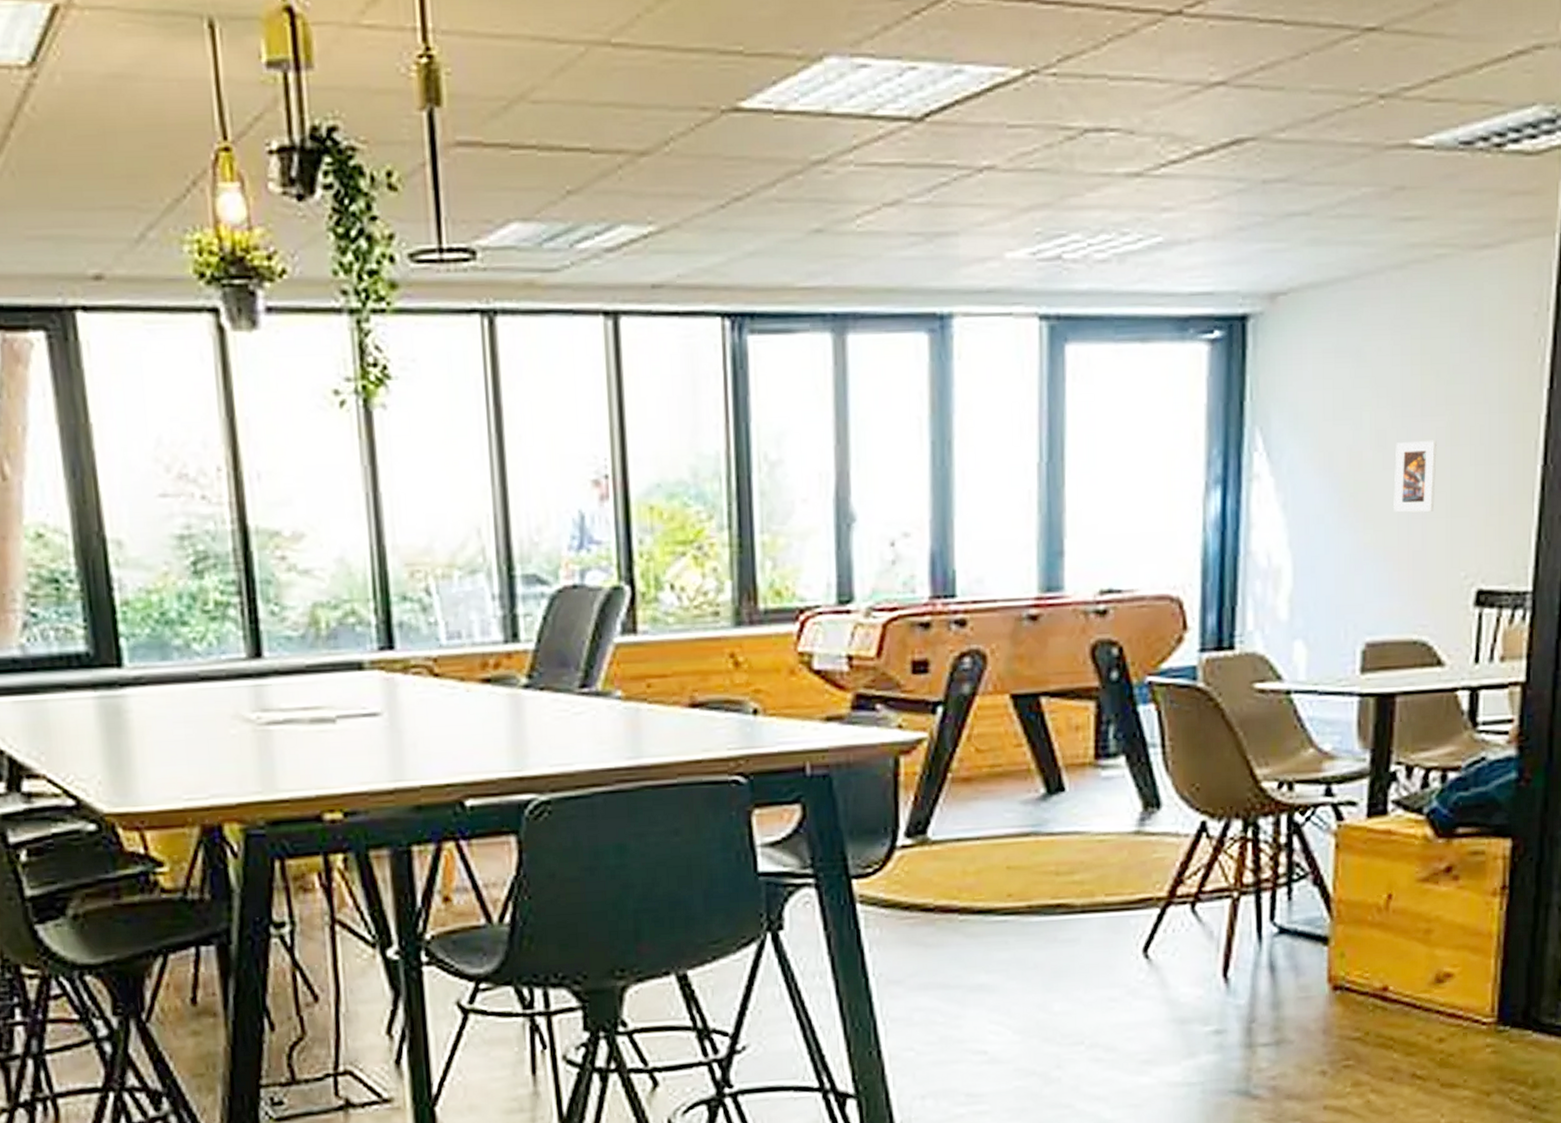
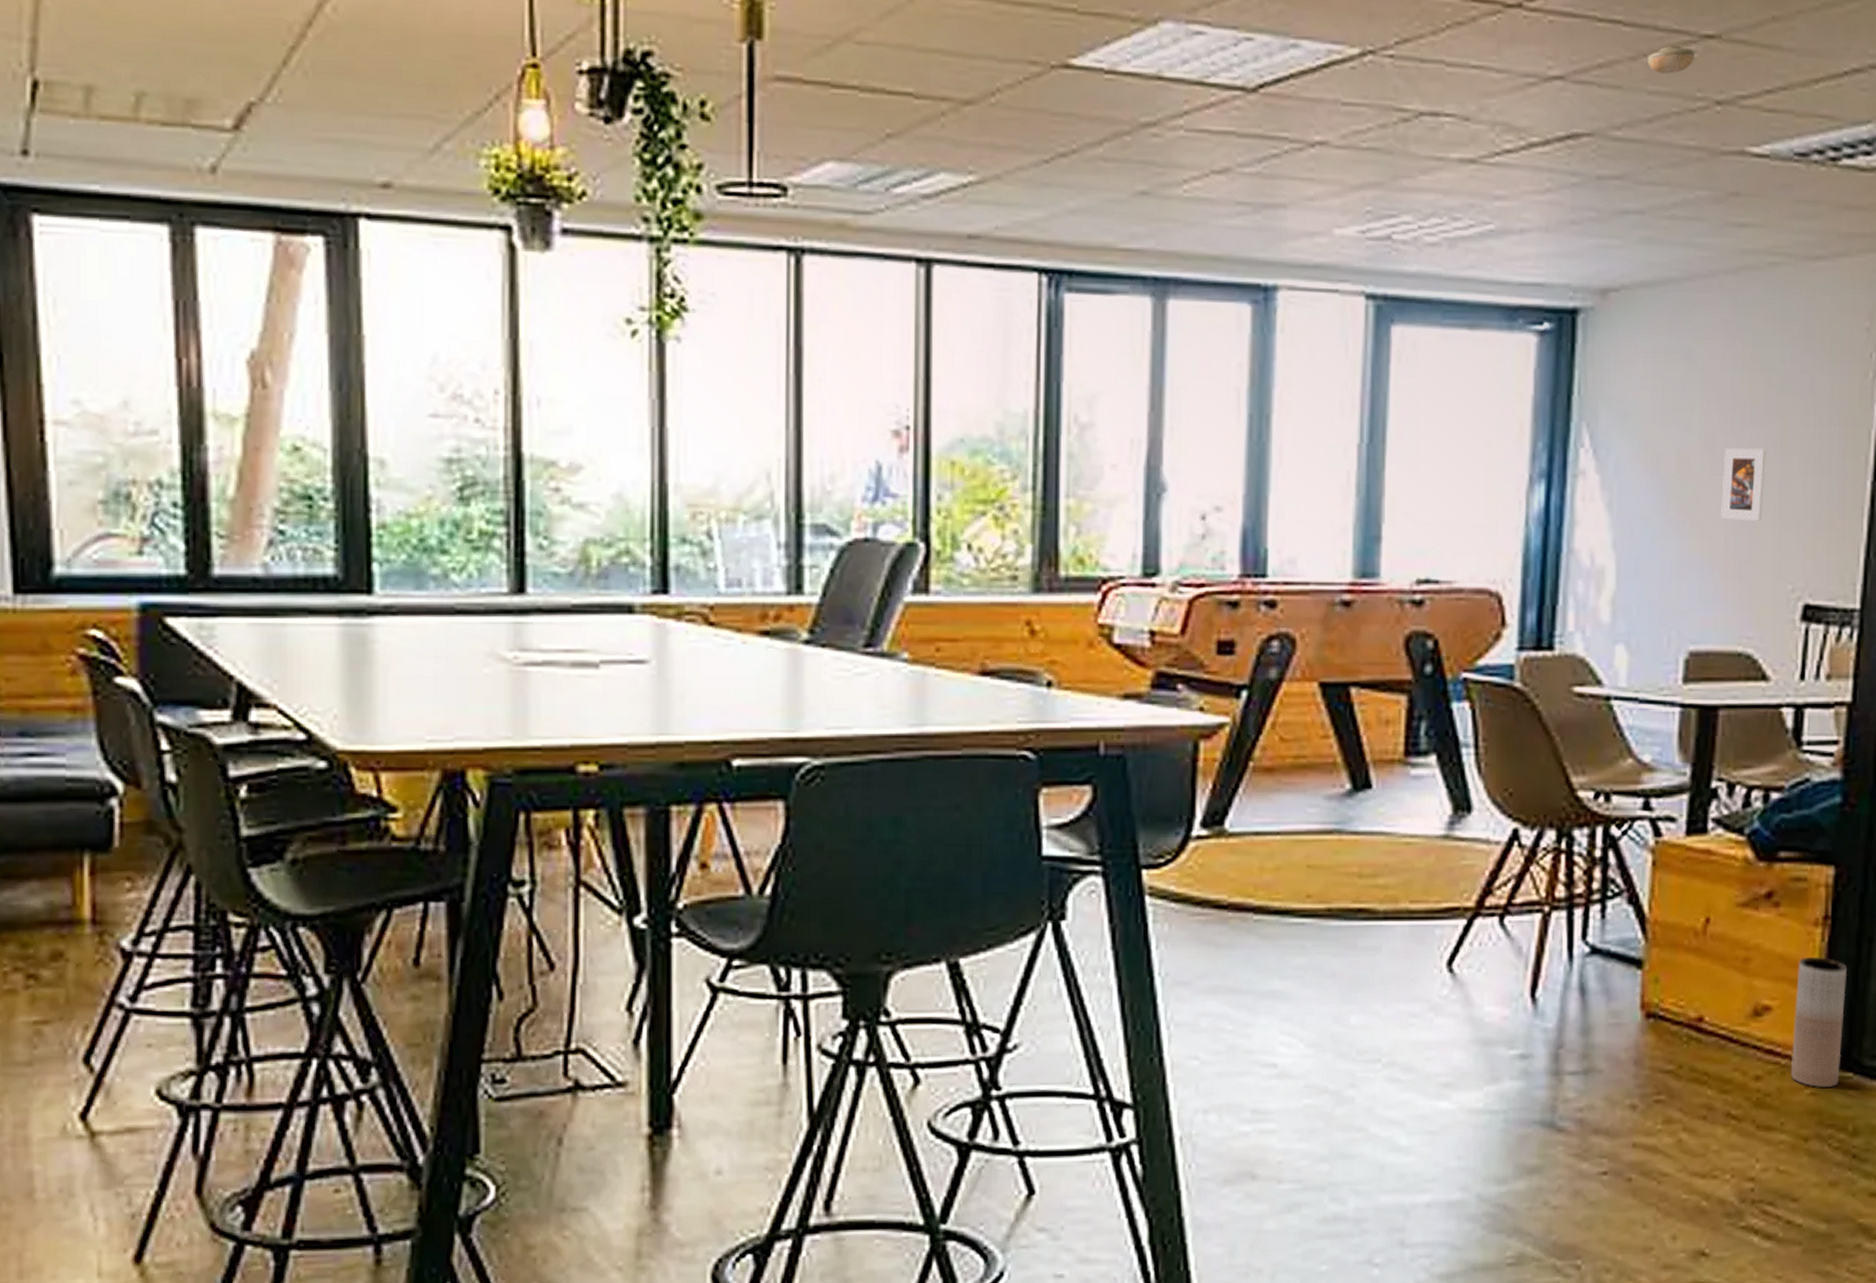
smoke detector: none [1309,41,1357,71] -> present [1647,45,1695,74]
vase: none [1473,924,1524,1046] -> present [1791,957,1847,1088]

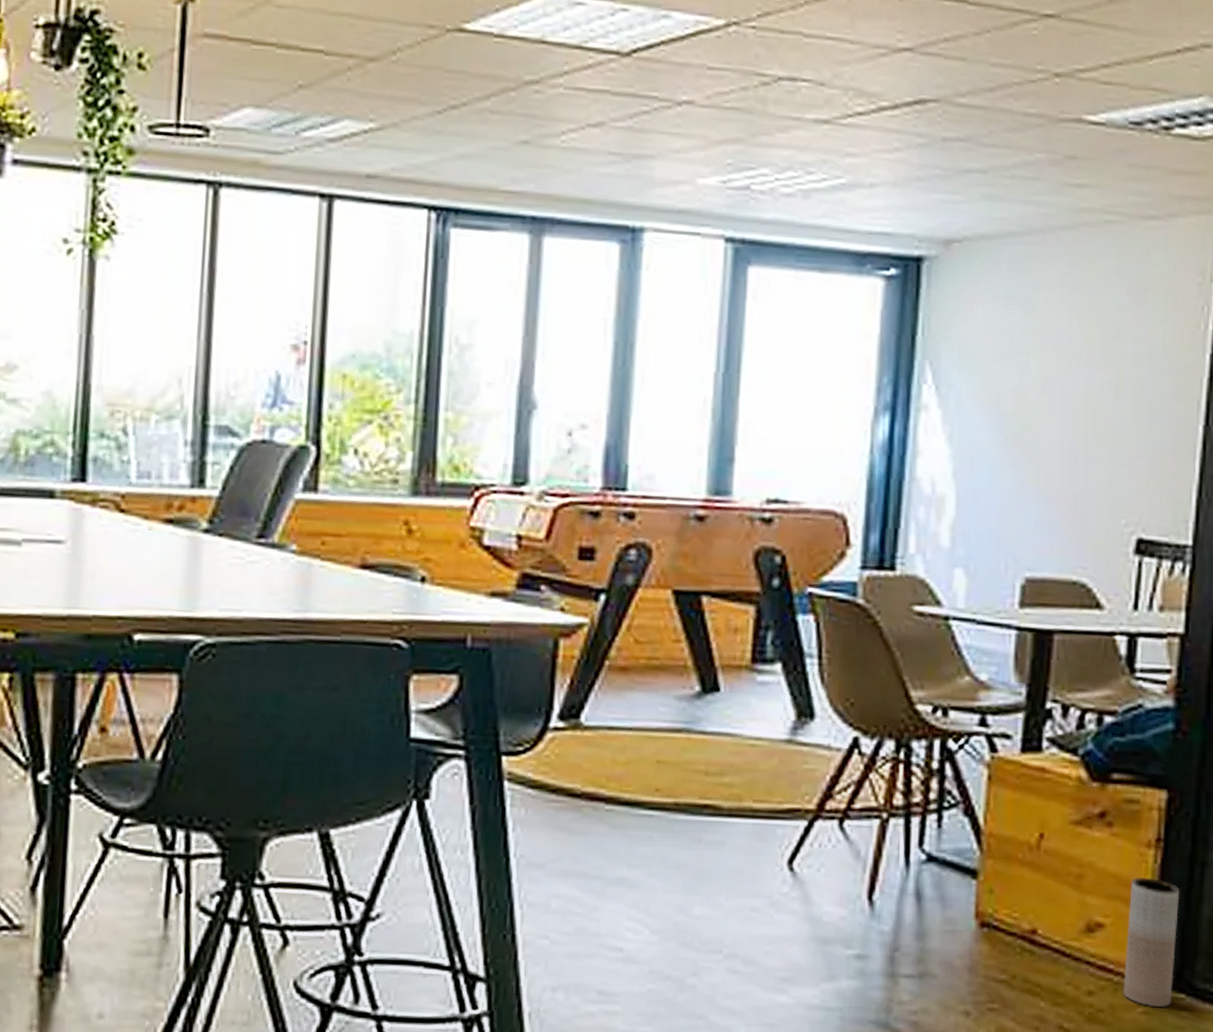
smoke detector: present [1647,45,1695,74] -> none [991,23,1036,49]
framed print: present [1721,448,1766,521] -> none [1057,390,1101,458]

